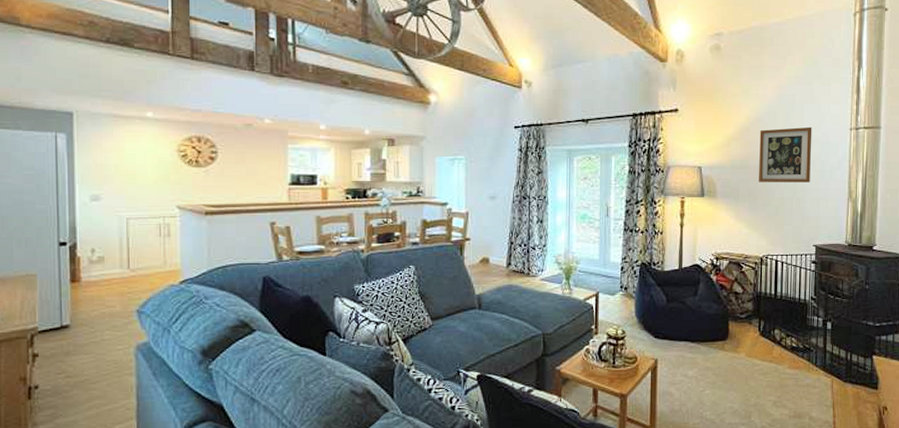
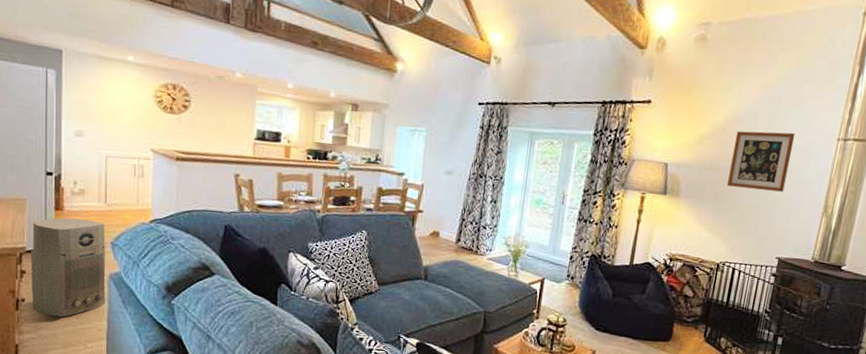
air purifier: none [44,289,133,401] -> present [31,217,106,318]

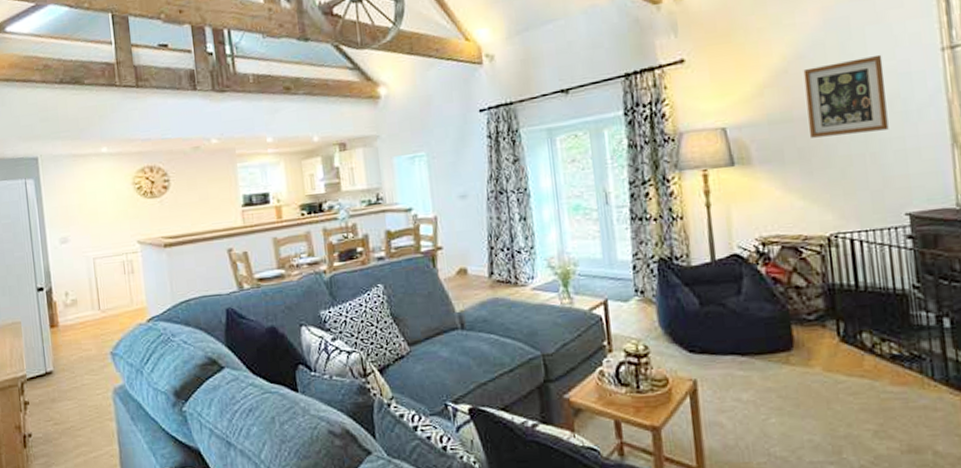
air purifier: present [31,217,106,318] -> none [30,331,114,449]

